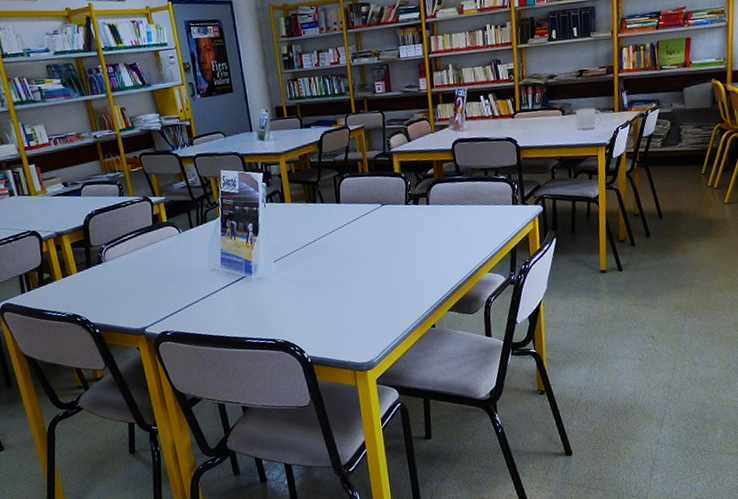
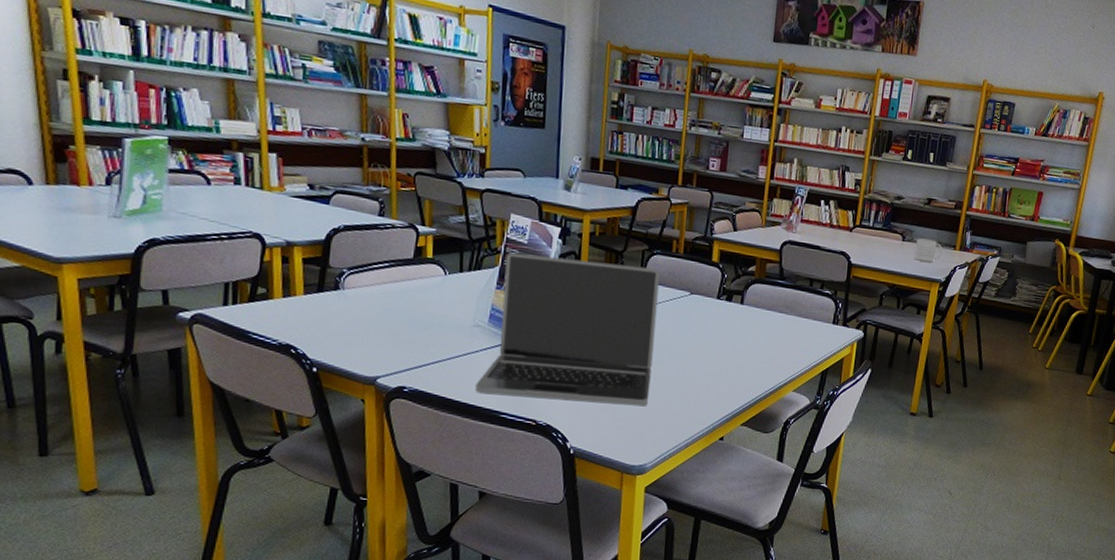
laptop: none [221,190,364,325] -> present [475,252,660,406]

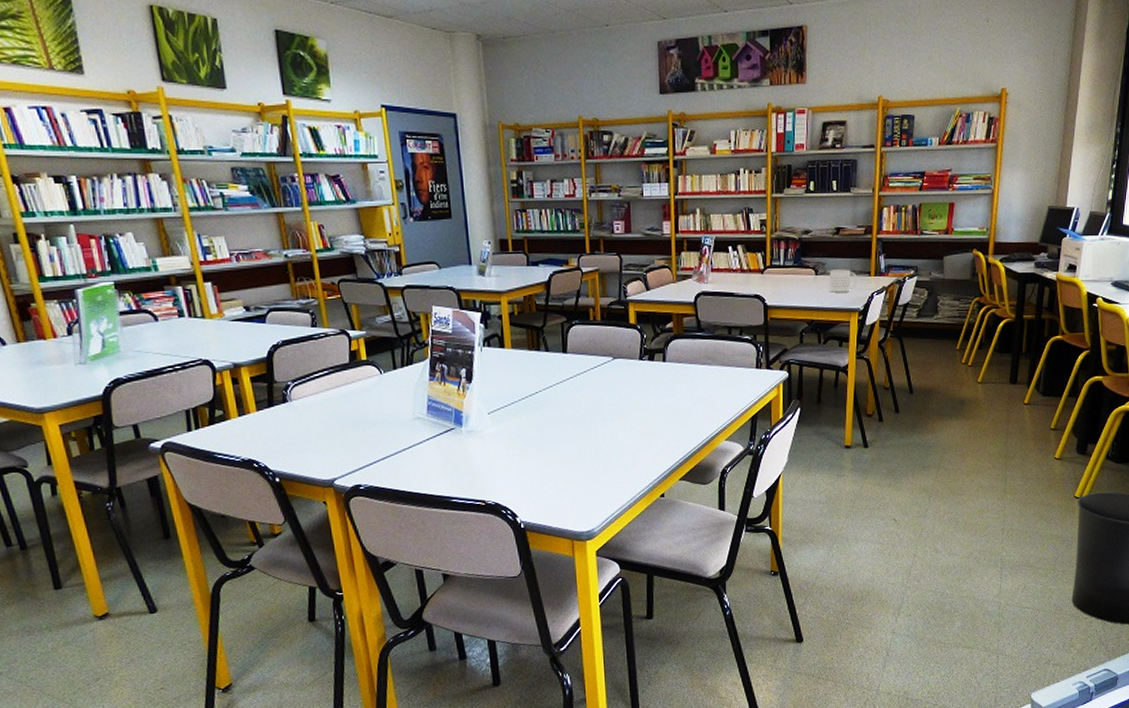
laptop: present [475,252,660,406] -> none [424,339,588,481]

